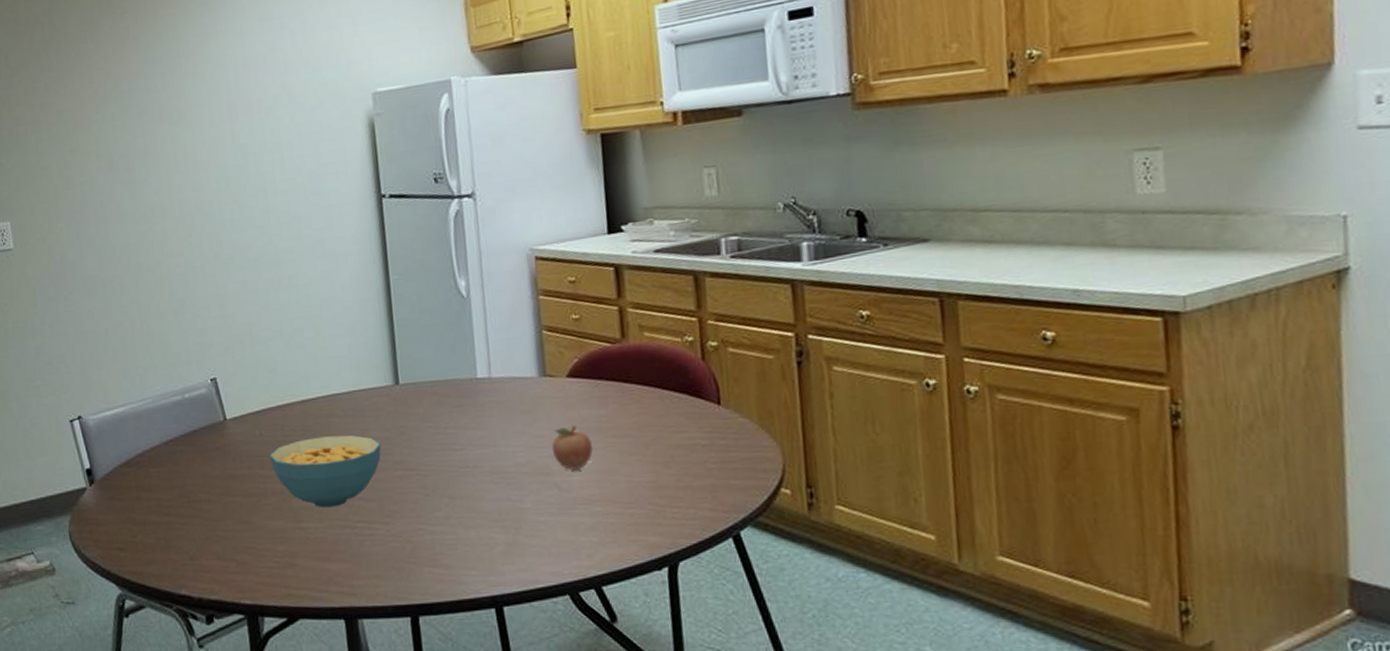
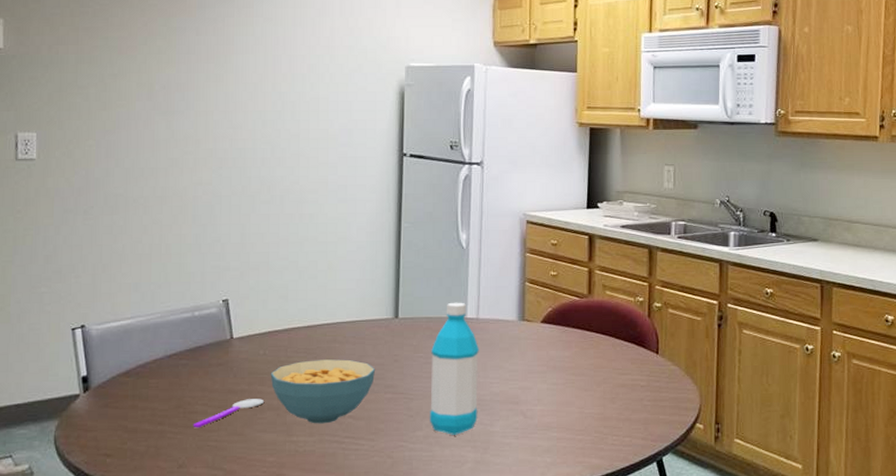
spoon: none [198,483,268,518] -> present [193,399,265,428]
water bottle: none [440,360,504,514] -> present [430,302,479,435]
fruit: present [551,425,593,470] -> none [522,363,555,400]

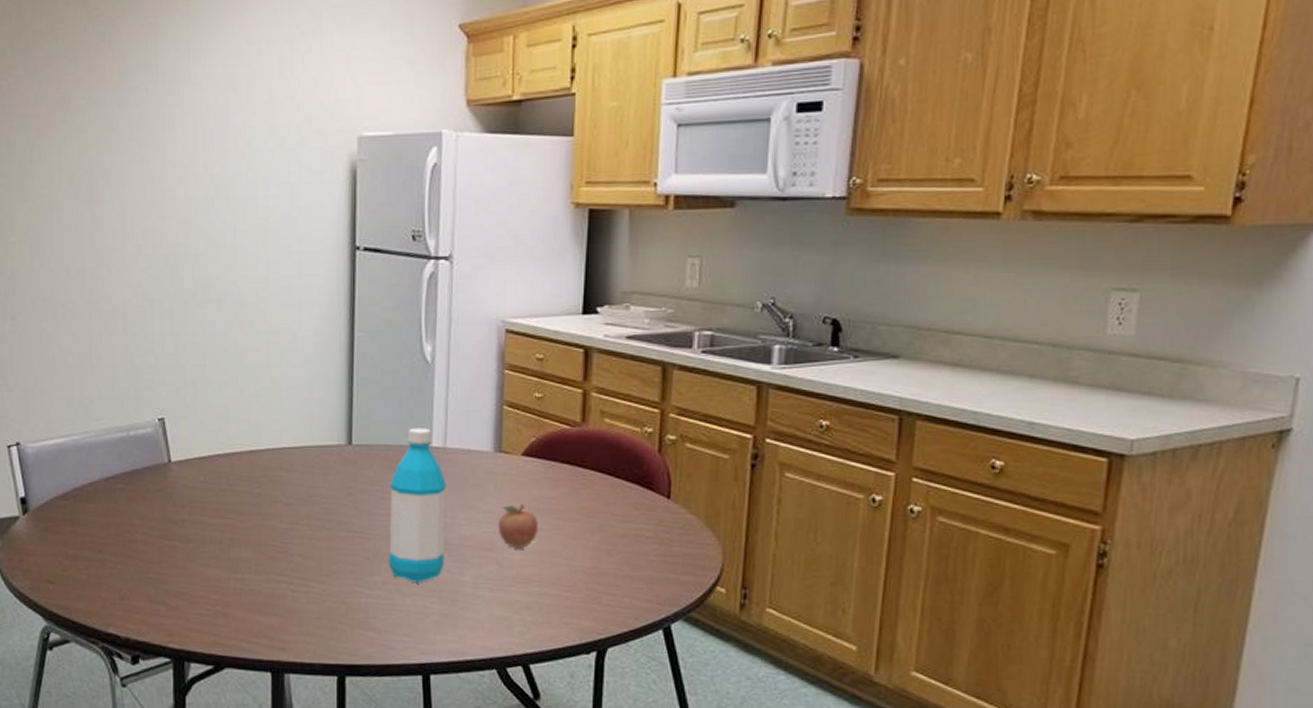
spoon: present [193,399,265,428] -> none [133,530,207,559]
cereal bowl: present [270,359,376,424] -> none [211,489,327,562]
fruit: none [522,363,555,400] -> present [497,504,538,548]

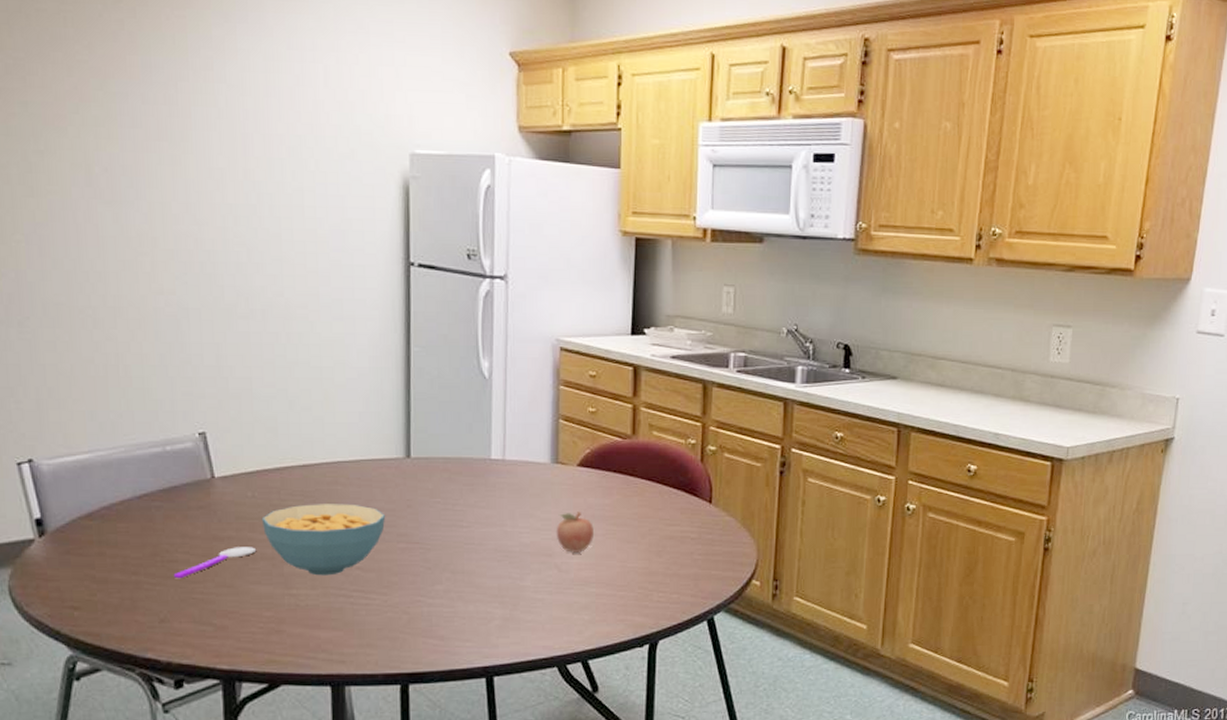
spoon: none [133,530,207,559] -> present [173,547,257,579]
cereal bowl: none [211,489,327,562] -> present [261,504,386,576]
water bottle: present [389,428,446,583] -> none [450,441,506,589]

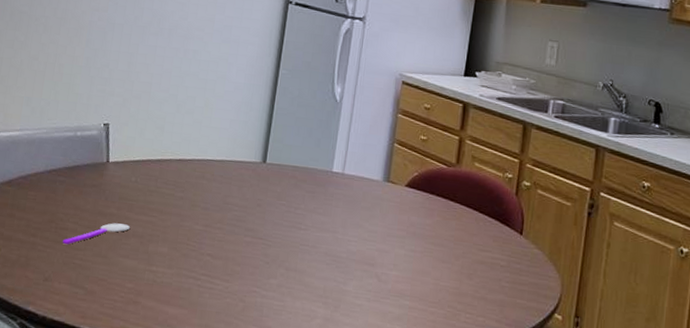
cereal bowl: present [261,504,386,576] -> none [138,193,239,258]
fruit: present [556,512,594,553] -> none [379,227,414,266]

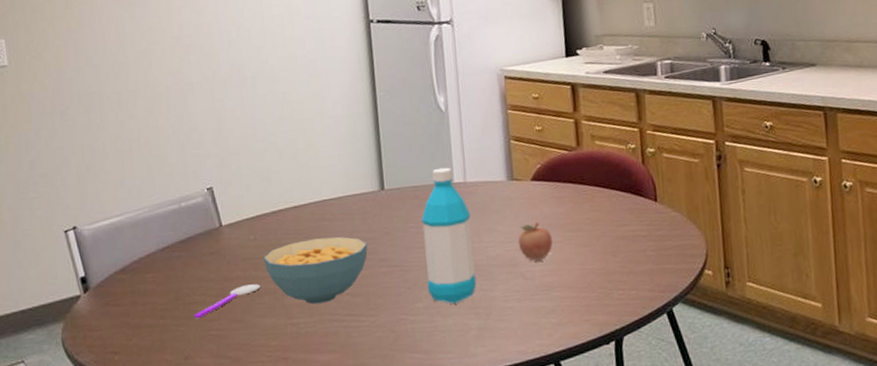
cereal bowl: none [138,193,239,258] -> present [263,236,368,305]
water bottle: none [285,154,341,288] -> present [421,167,477,304]
fruit: none [379,227,414,266] -> present [518,222,553,261]

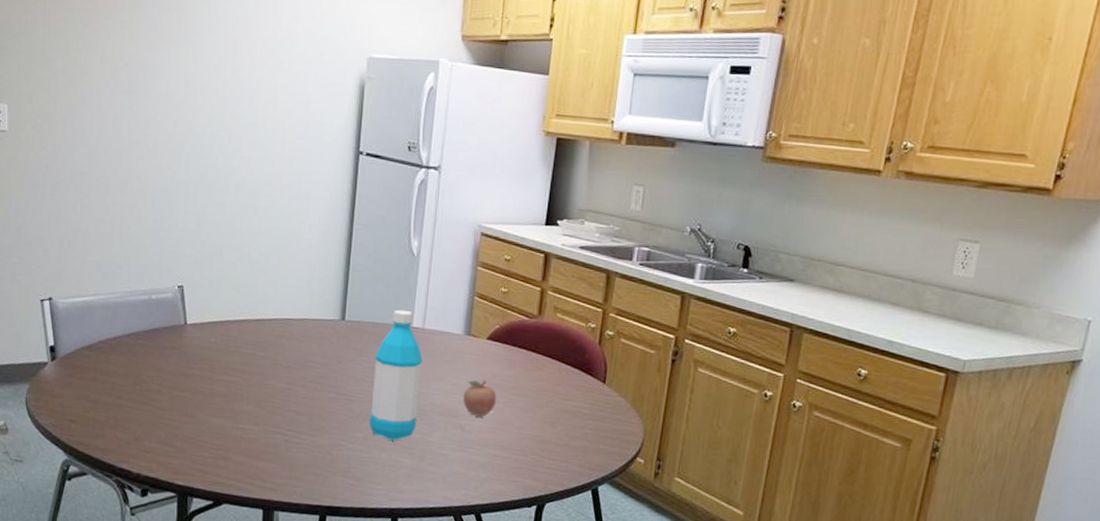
spoon: present [193,284,261,319] -> none [148,383,214,406]
cereal bowl: present [263,236,368,305] -> none [220,353,320,415]

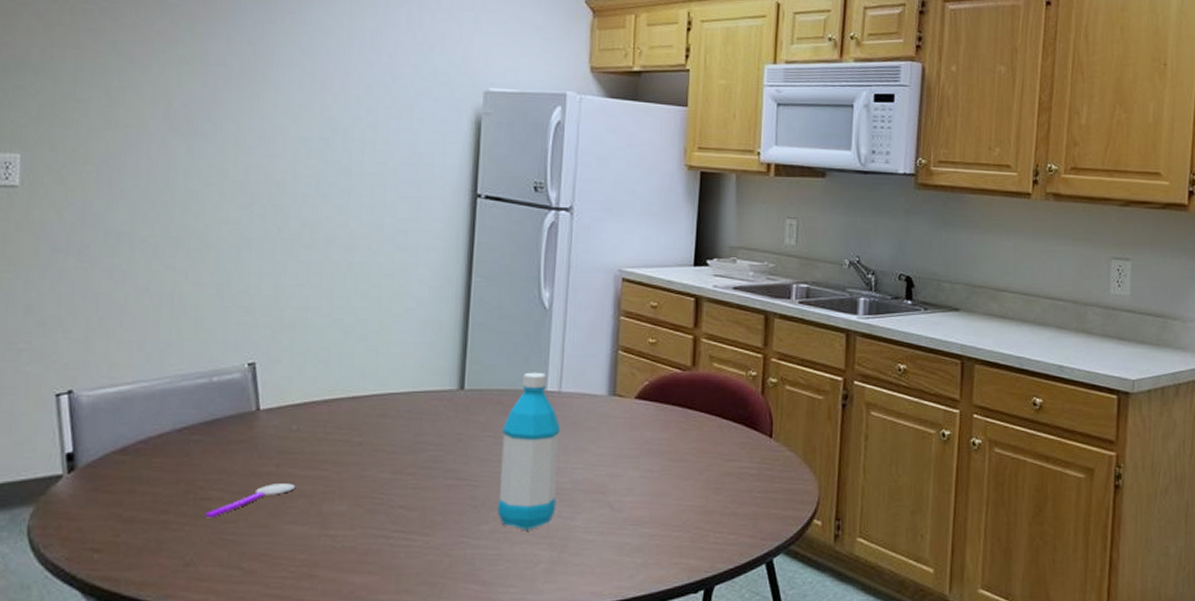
spoon: none [148,383,214,406] -> present [205,483,296,518]
fruit: present [462,380,497,417] -> none [610,446,650,490]

